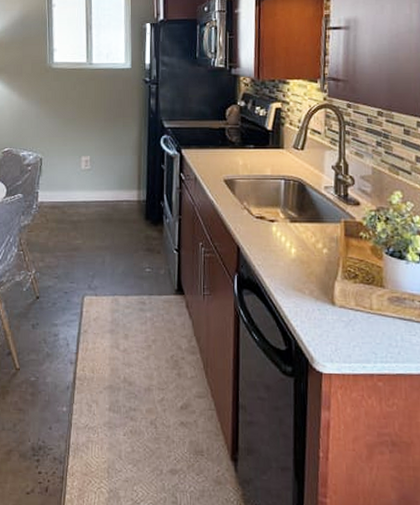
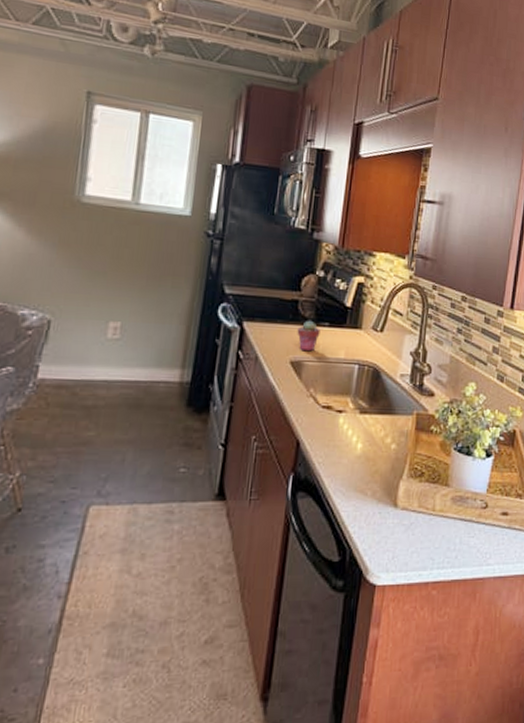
potted succulent: none [227,144,247,171] -> present [297,320,320,352]

